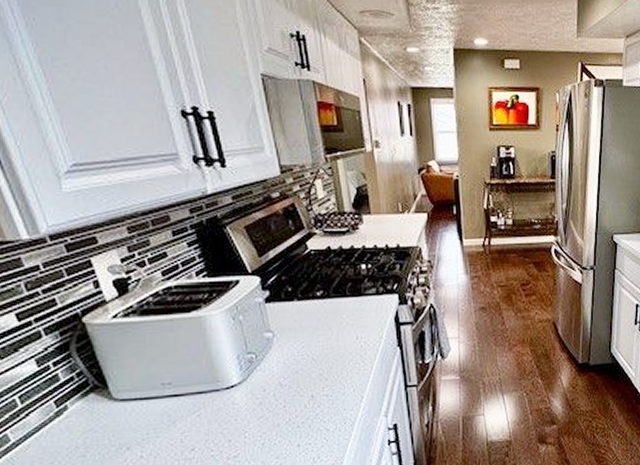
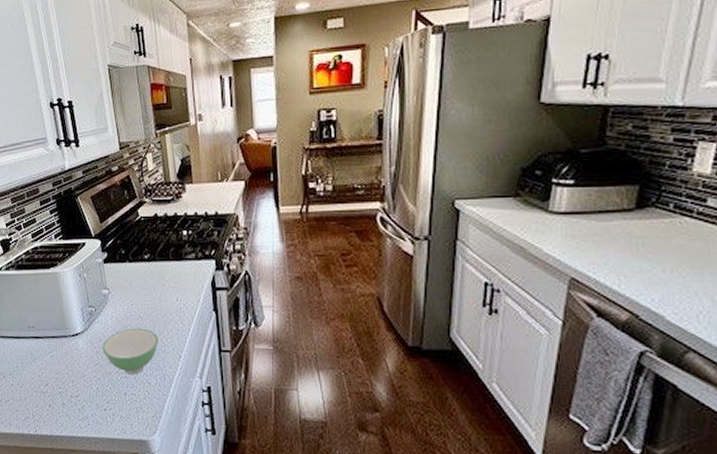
bowl: none [267,371,336,423] -> present [102,328,158,375]

